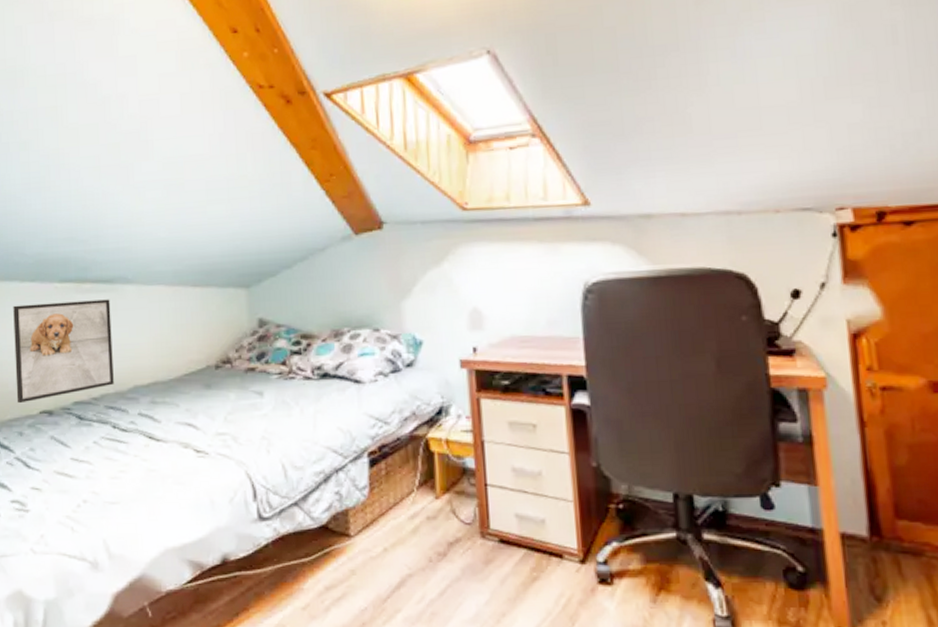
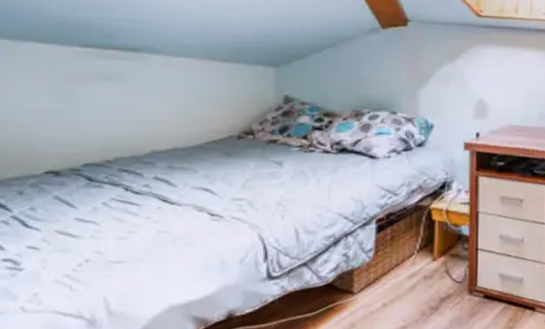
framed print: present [13,299,114,404] -> none [19,65,134,163]

